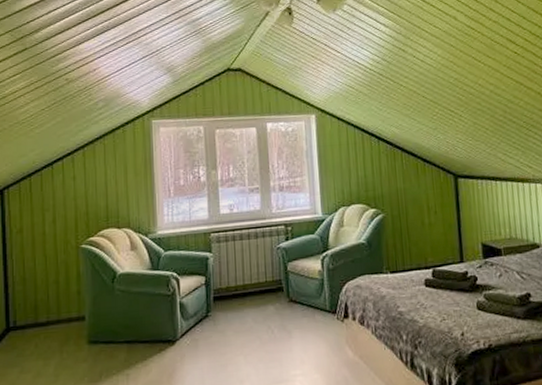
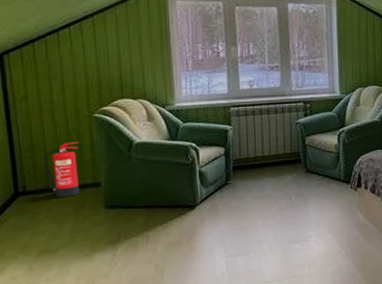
fire extinguisher: none [35,274,67,332] -> present [44,142,79,197]

